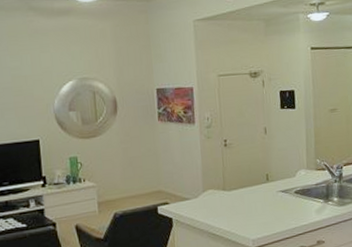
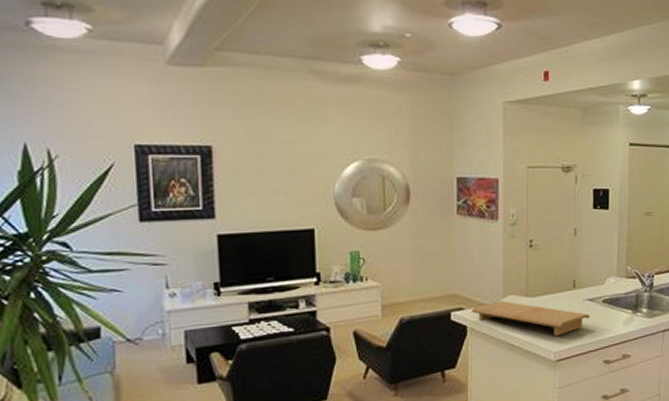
cutting board: none [176,195,285,226] -> present [472,301,591,336]

